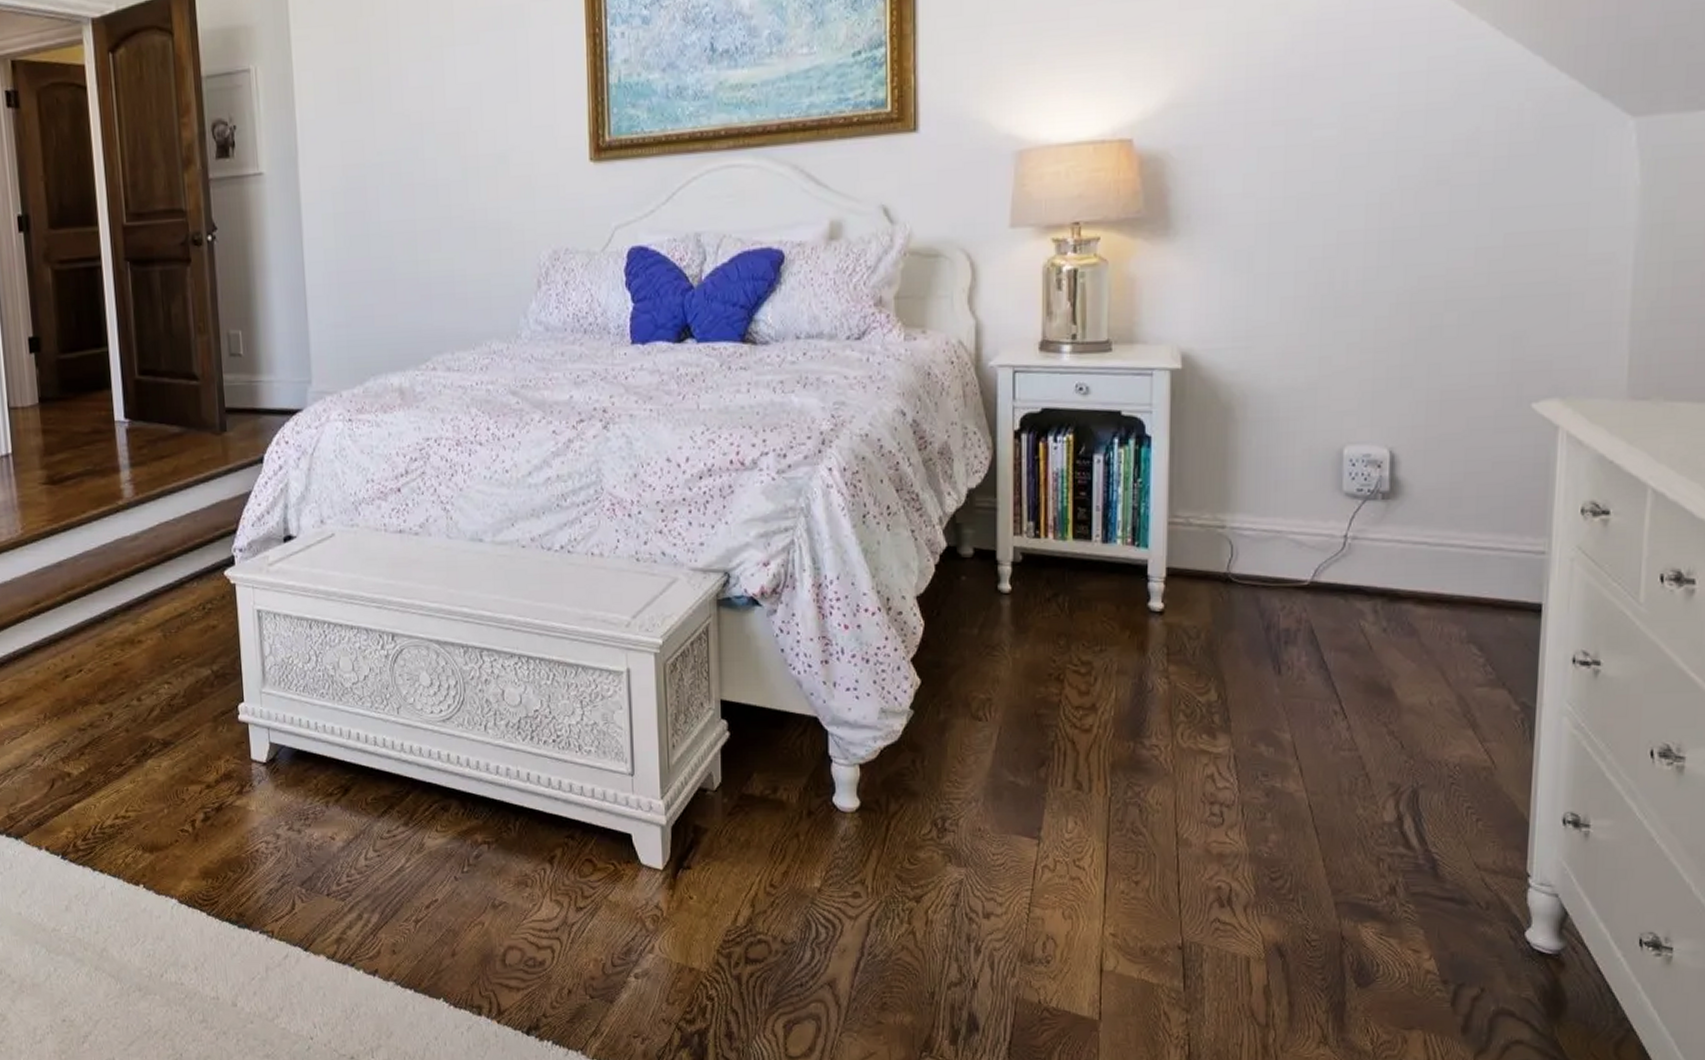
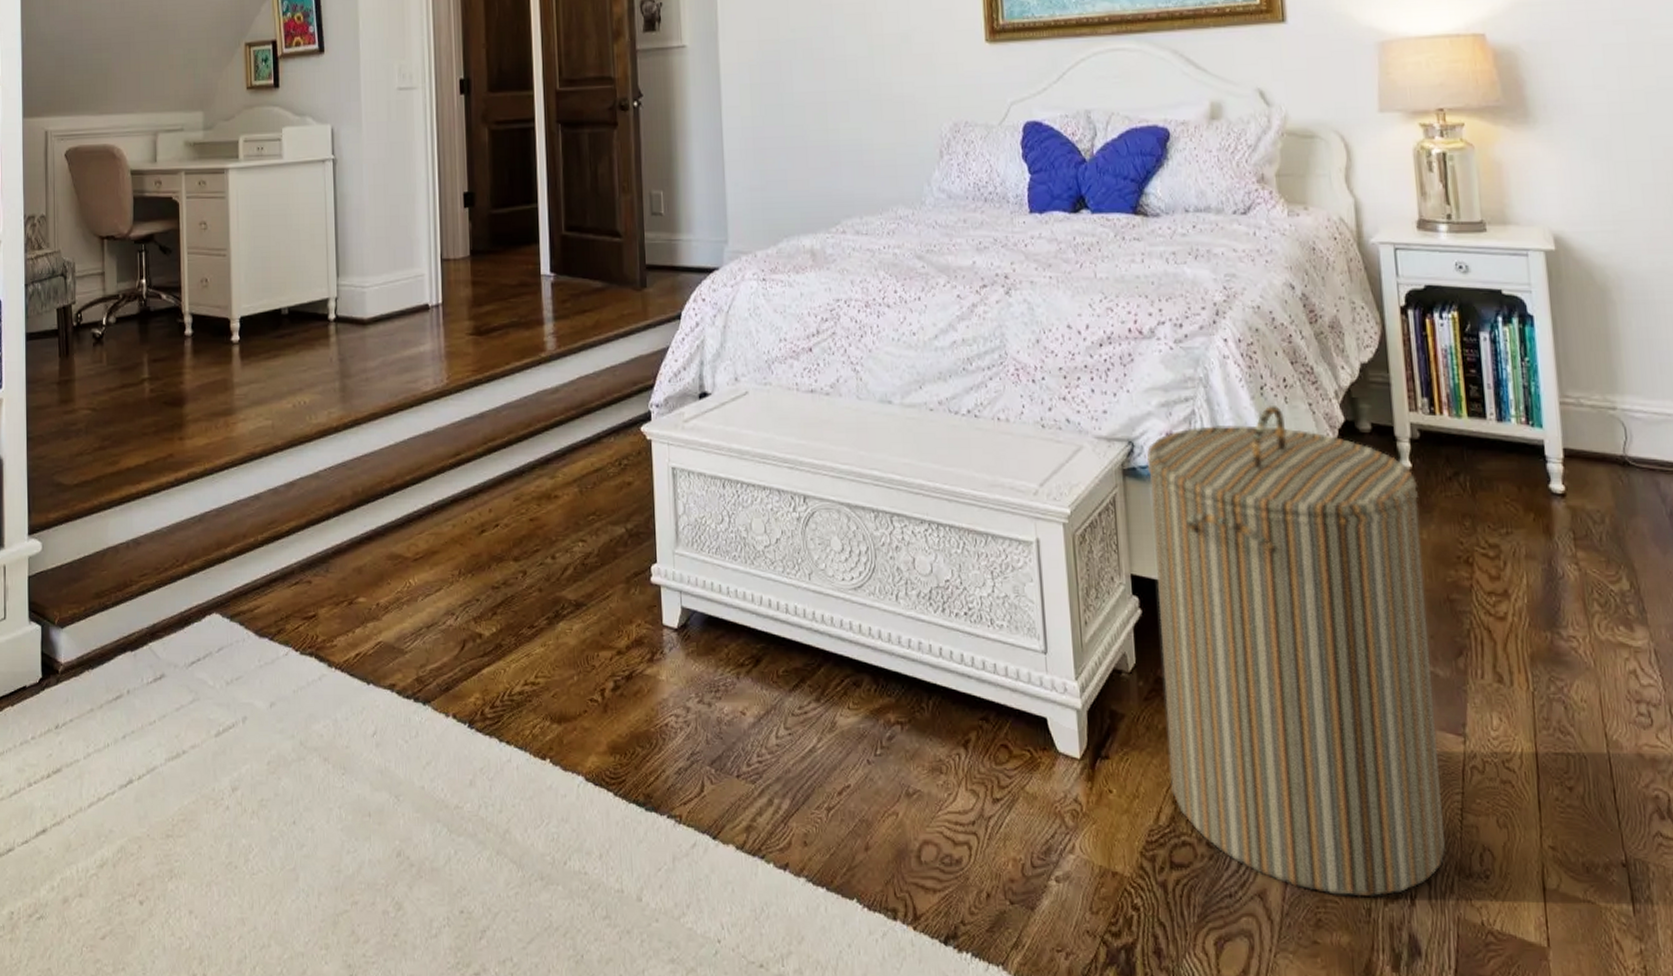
laundry hamper: none [742,533,1015,983] -> present [1146,406,1446,897]

